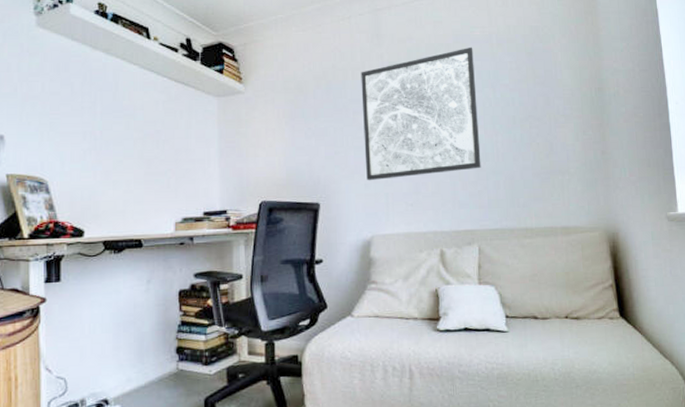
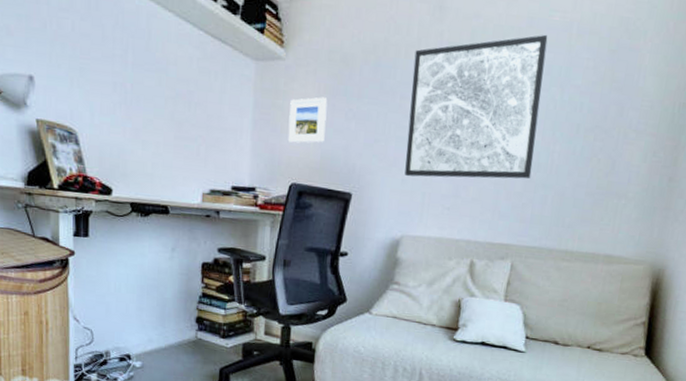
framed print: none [253,121,288,165] -> present [287,97,328,144]

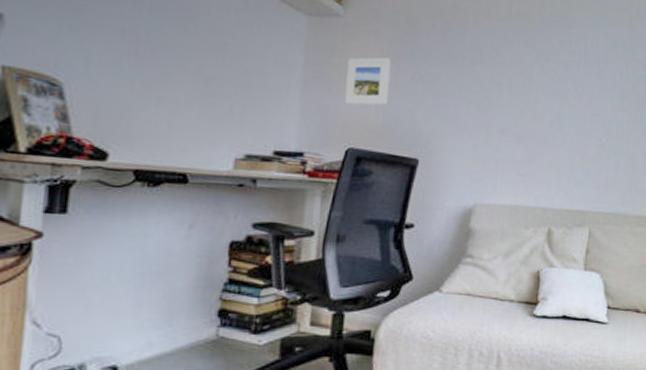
wall art: present [404,34,548,179] -> none [476,12,611,146]

